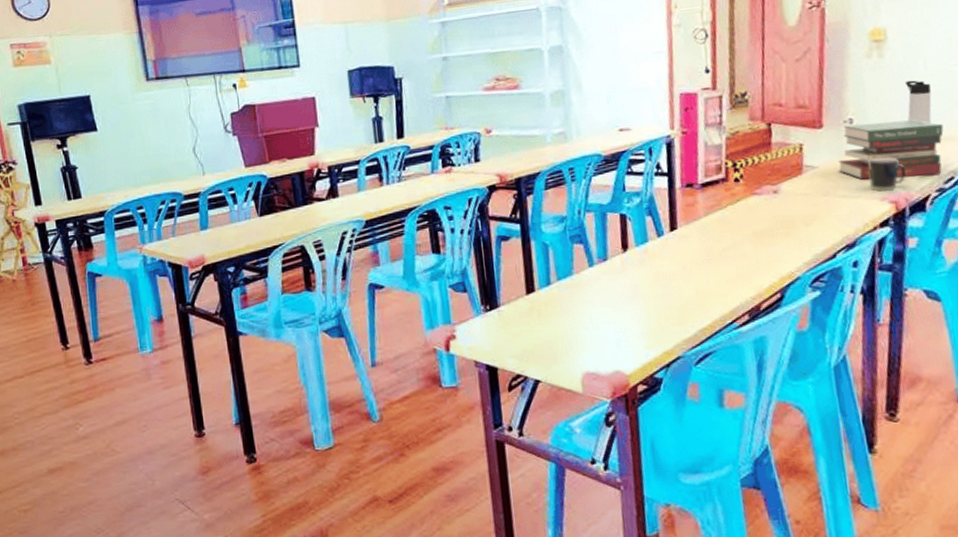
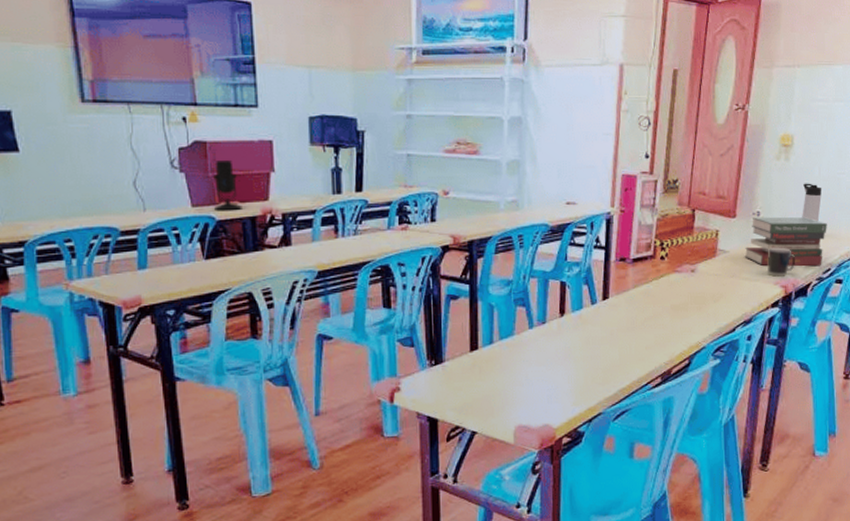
microphone: none [263,119,291,170] -> present [213,159,242,211]

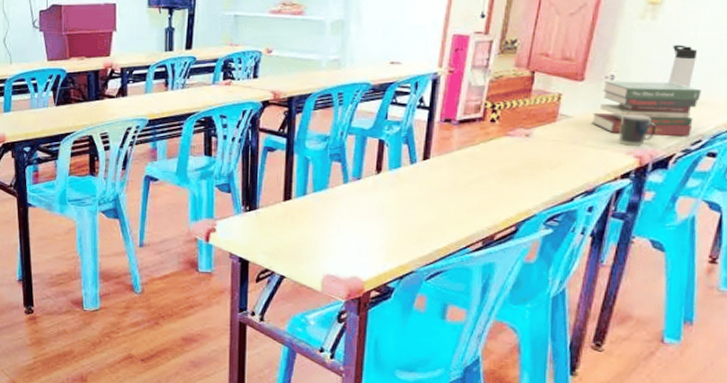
microphone: present [213,159,242,211] -> none [65,20,88,65]

